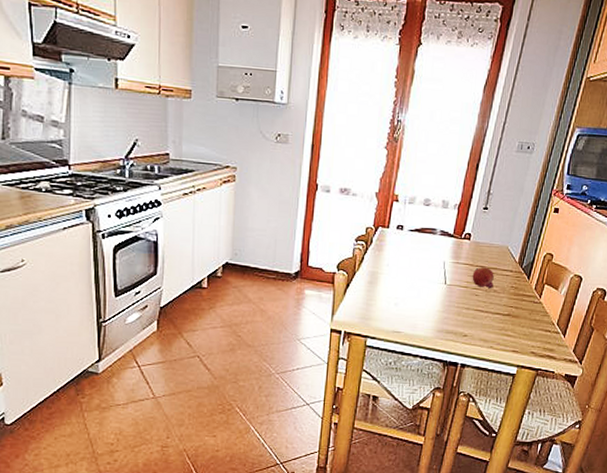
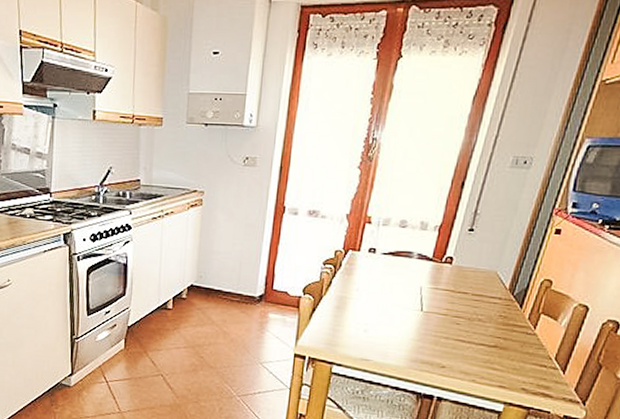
fruit: present [472,267,494,289] -> none [453,293,479,318]

